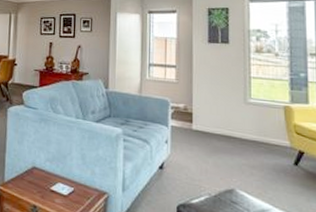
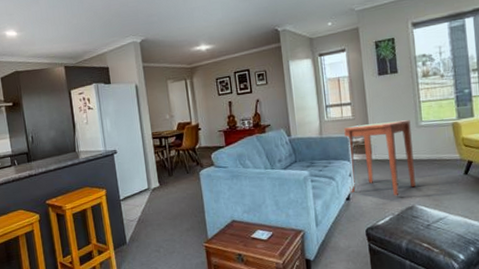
side table: none [164,90,238,175] -> present [344,120,416,196]

